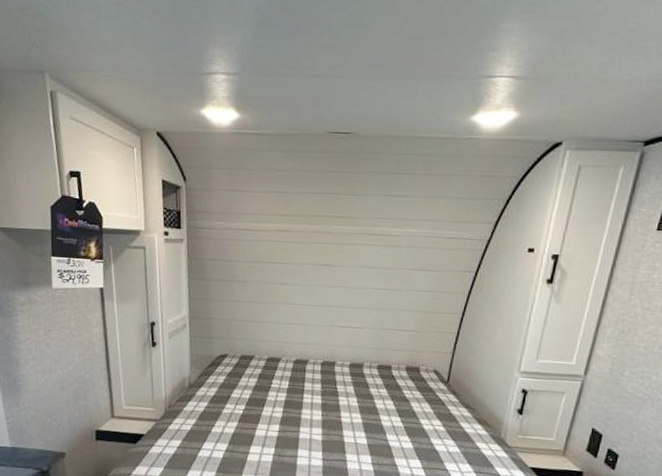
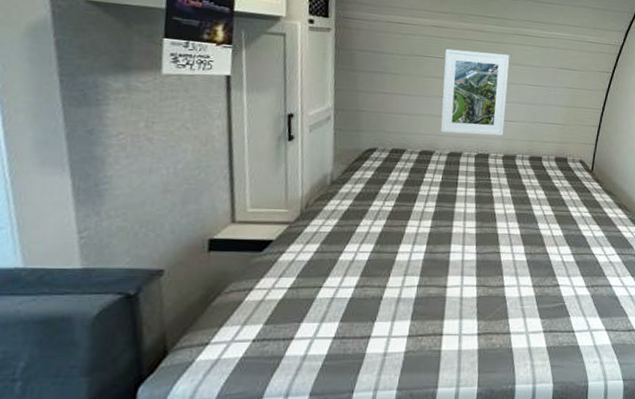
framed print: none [286,253,358,343] -> present [440,48,510,136]

